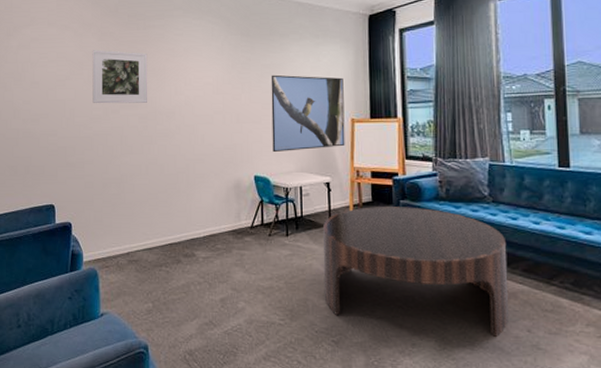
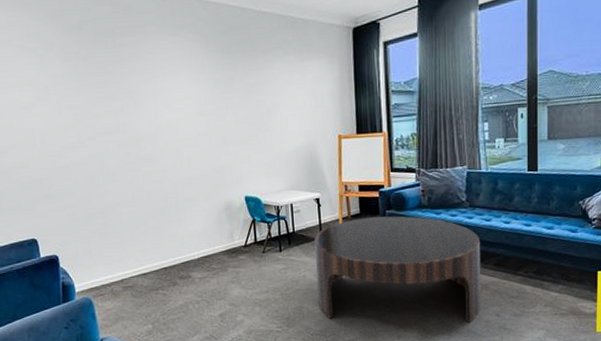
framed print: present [92,50,148,104] -> none [57,72,126,131]
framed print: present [271,74,345,153] -> none [255,93,333,173]

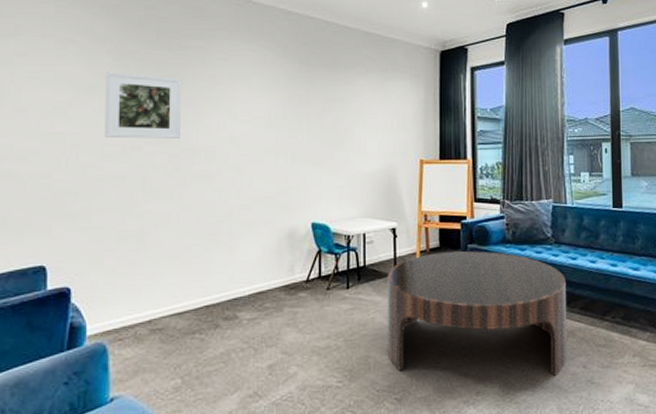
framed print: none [57,72,126,131] -> present [105,72,182,139]

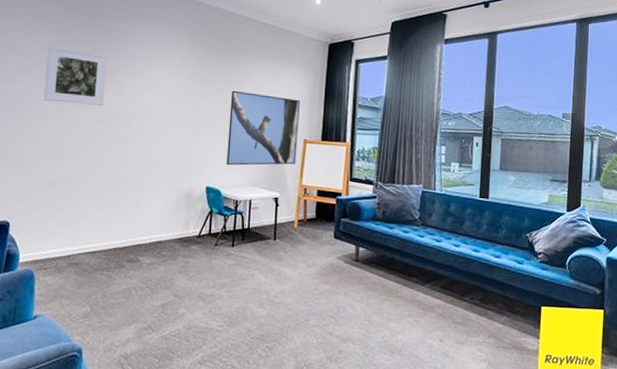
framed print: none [333,110,413,197] -> present [226,90,300,166]
coffee table: present [387,251,567,376] -> none [263,223,430,345]

